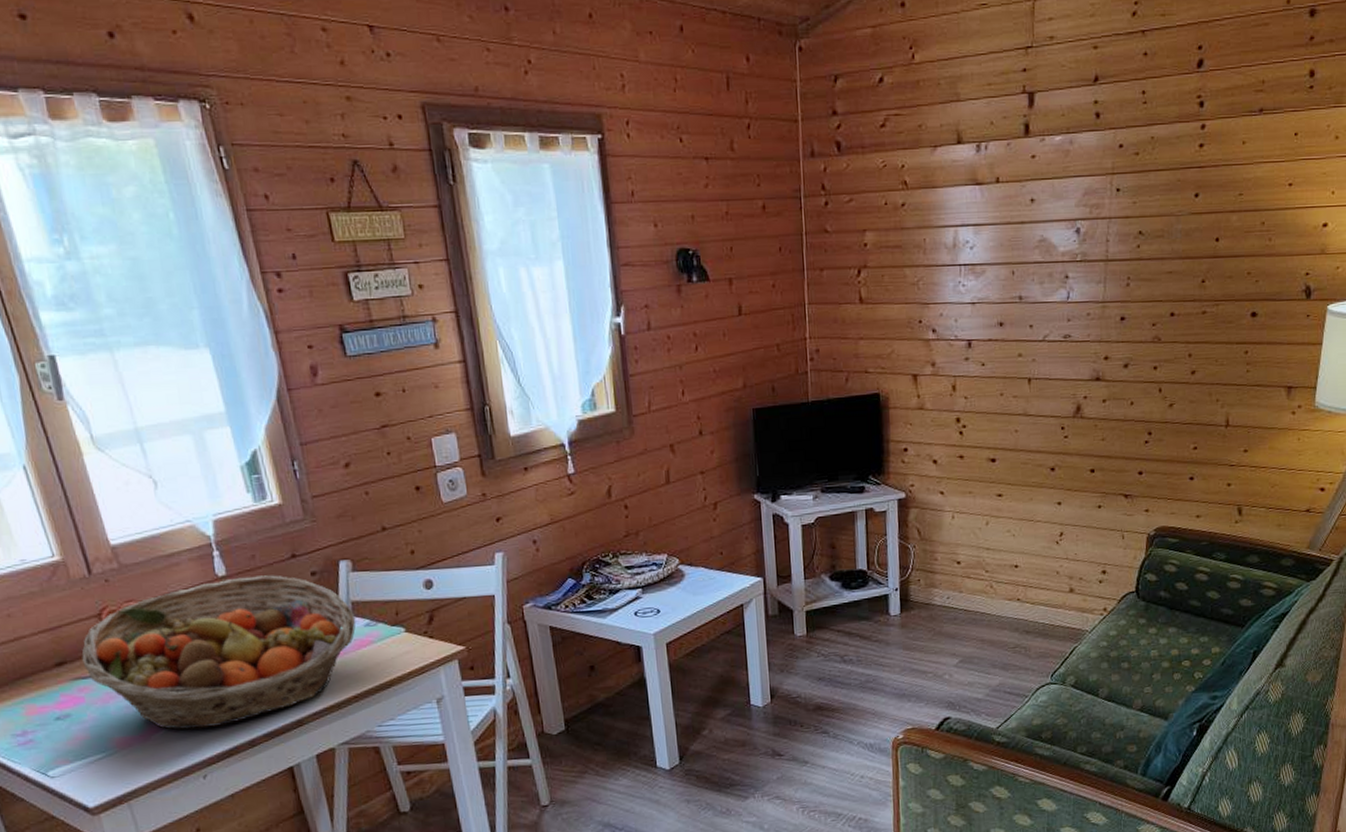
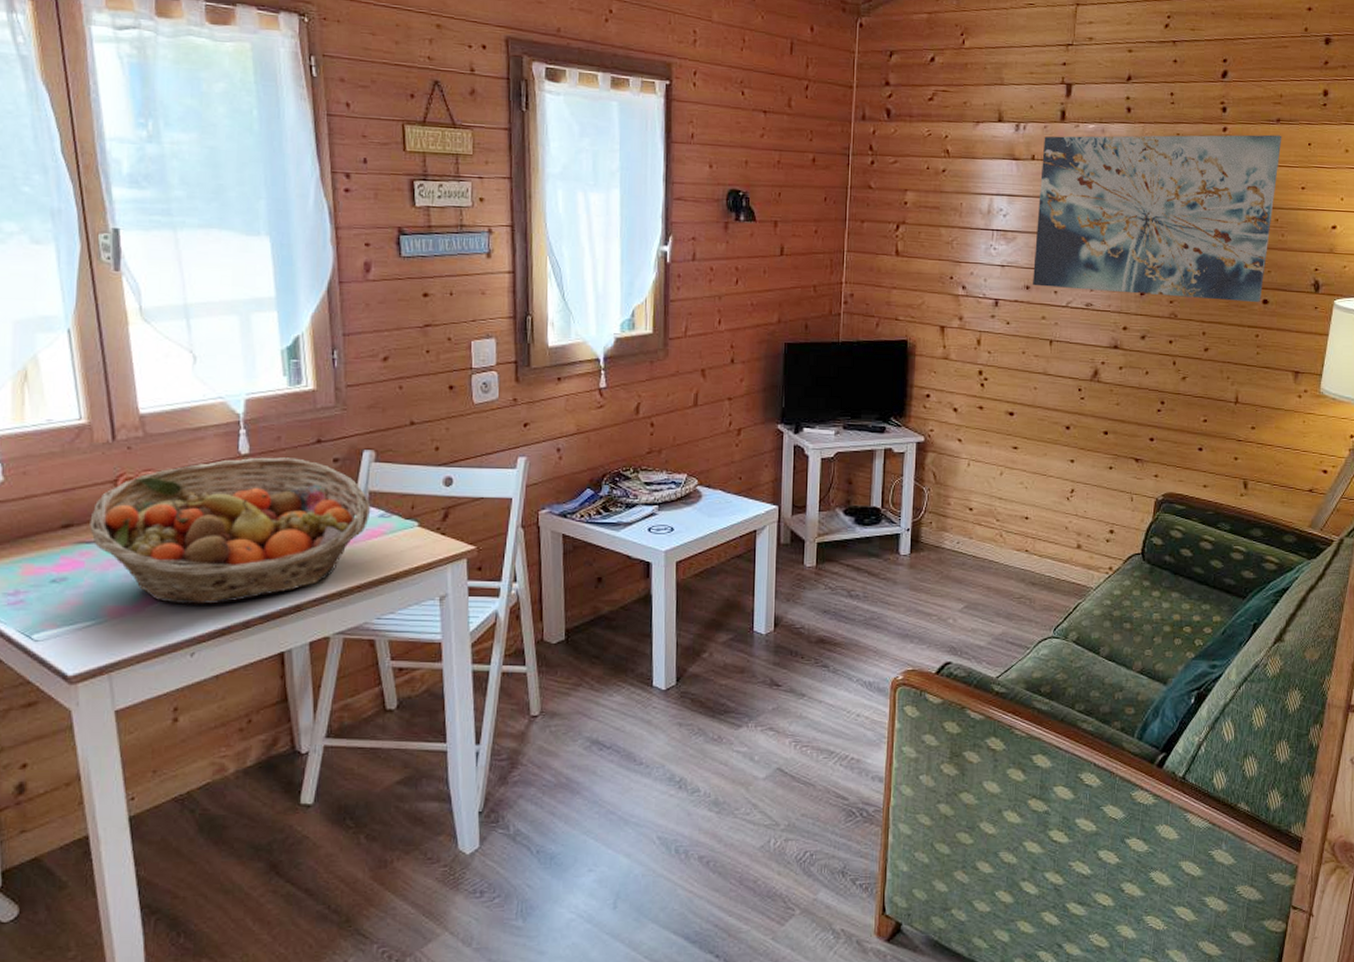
wall art: none [1005,127,1266,322] -> present [1032,134,1282,303]

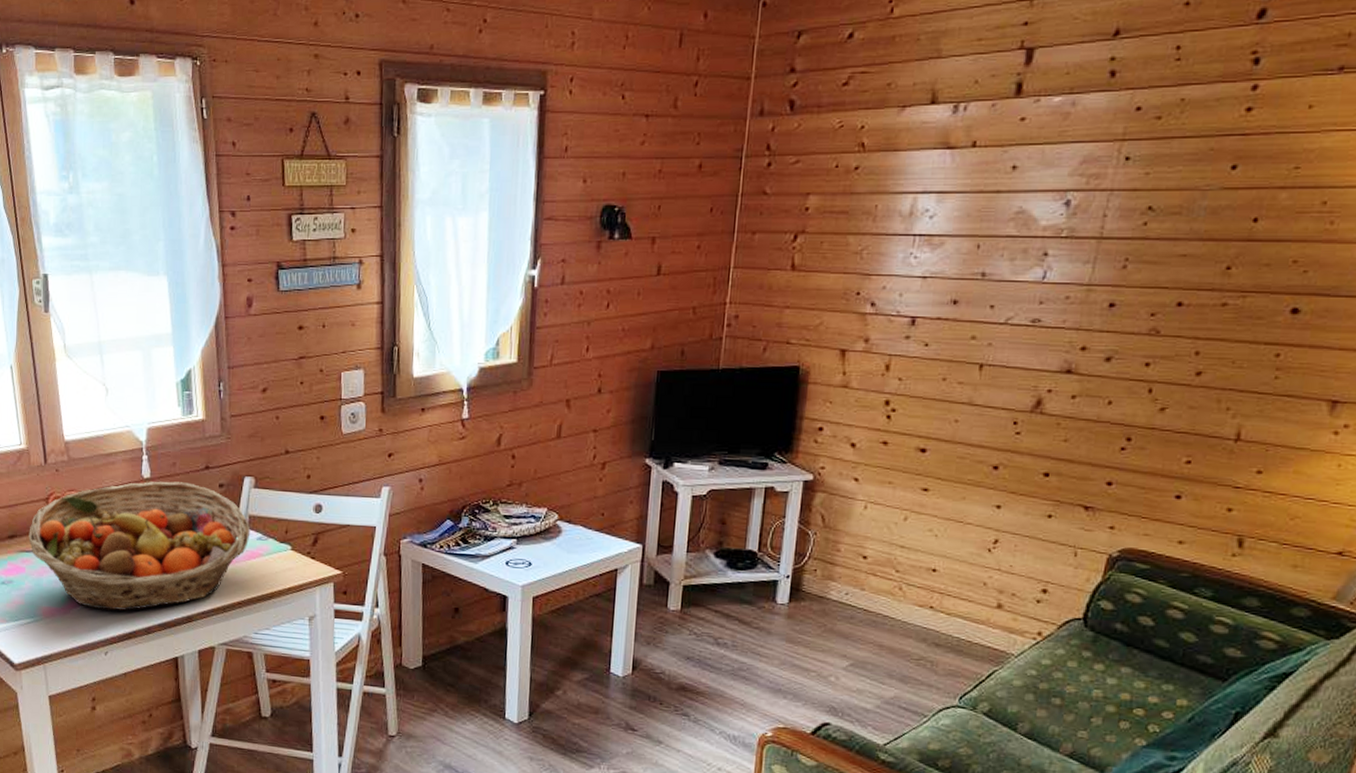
wall art: present [1032,134,1282,303] -> none [961,88,1345,313]

